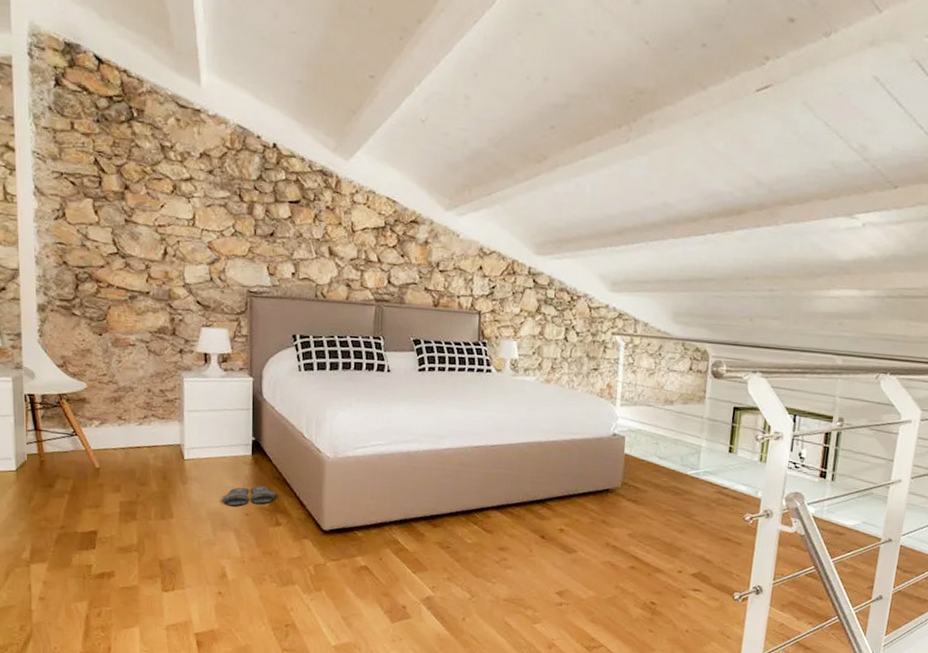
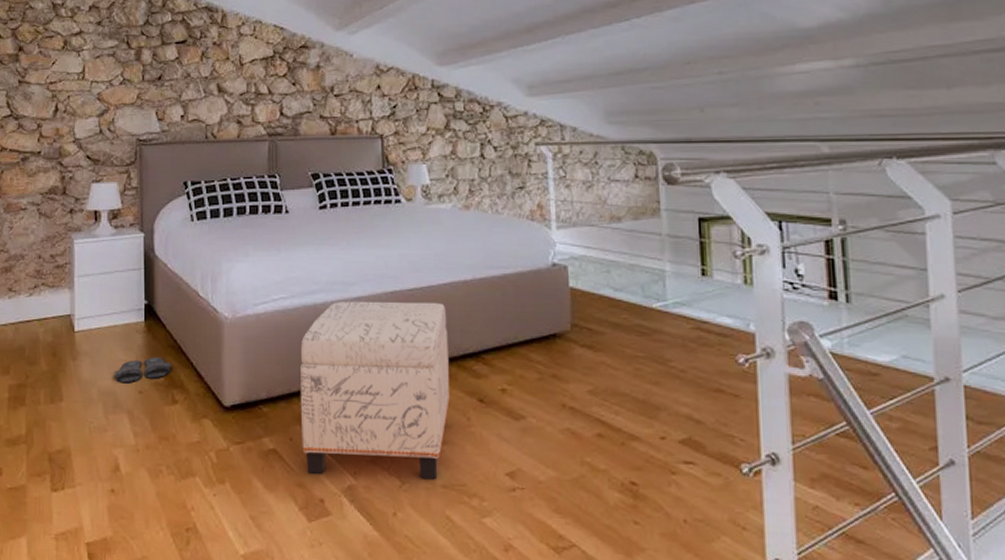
ottoman: none [390,450,522,595] -> present [299,300,450,480]

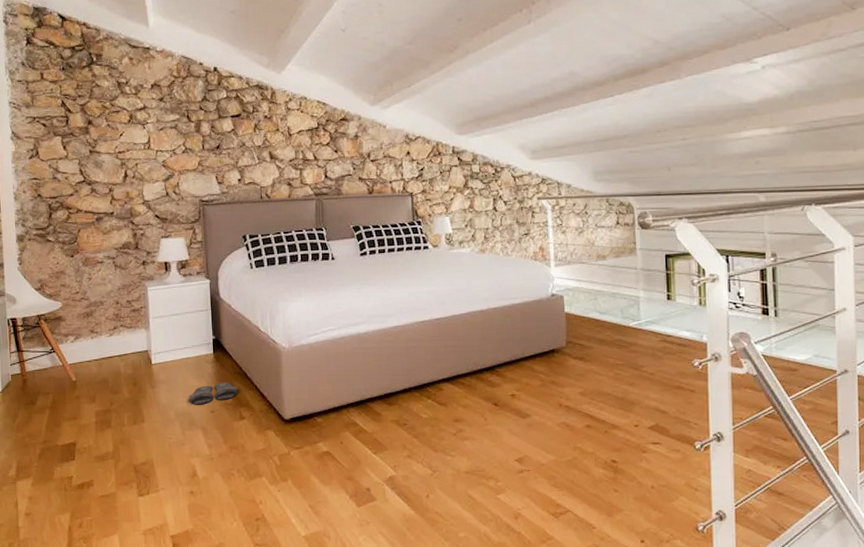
ottoman: present [299,300,450,480] -> none [347,328,470,469]

